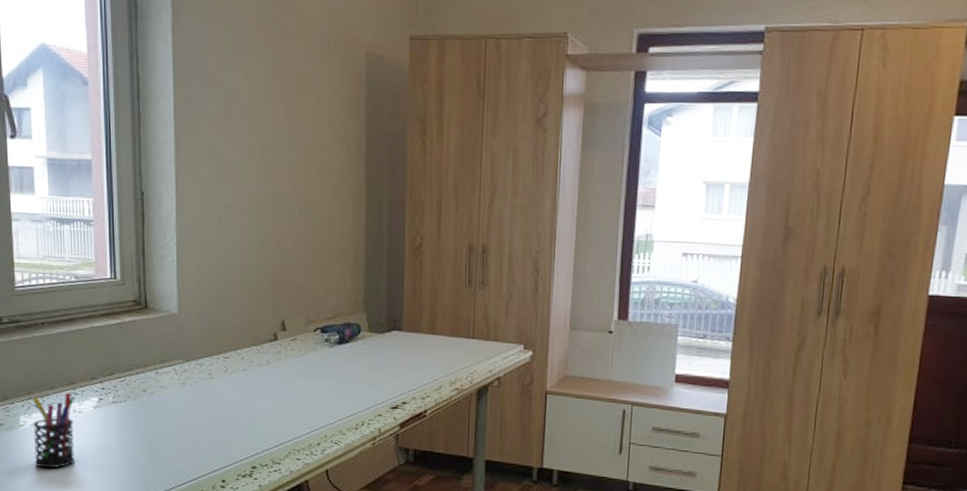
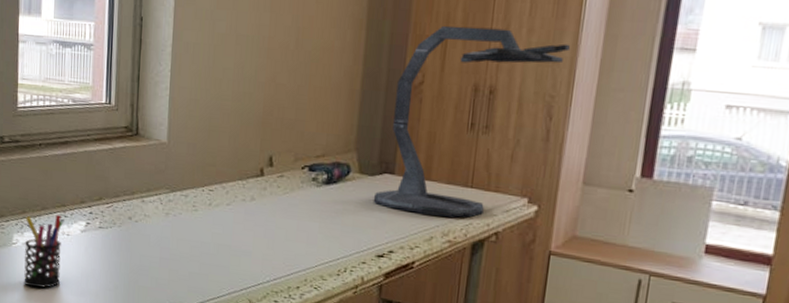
desk lamp: none [384,191,551,367] -> present [373,25,571,218]

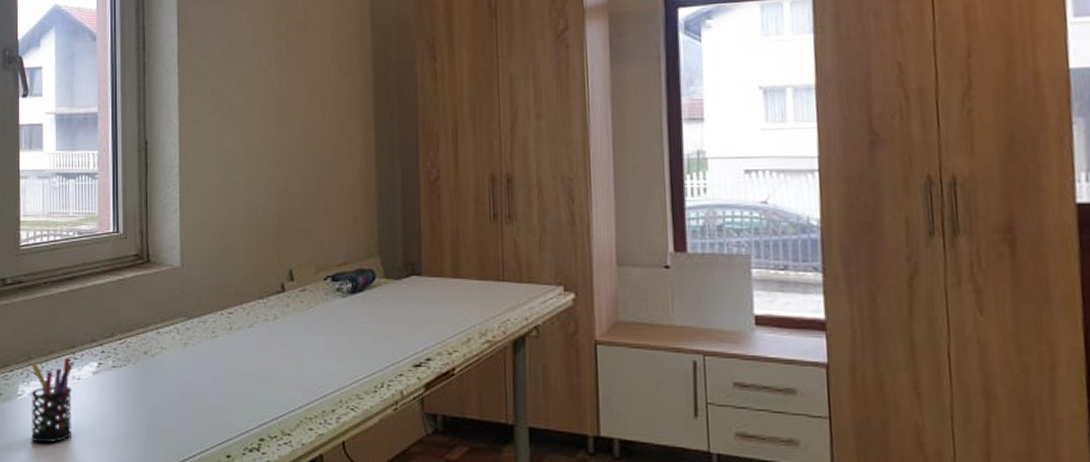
desk lamp: present [373,25,571,218] -> none [402,117,581,315]

